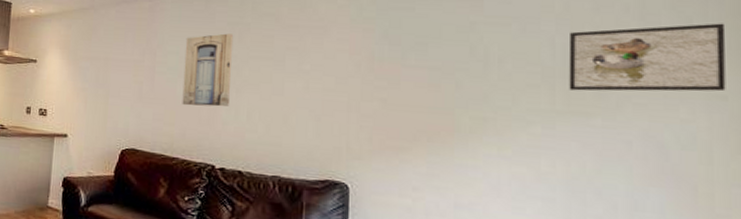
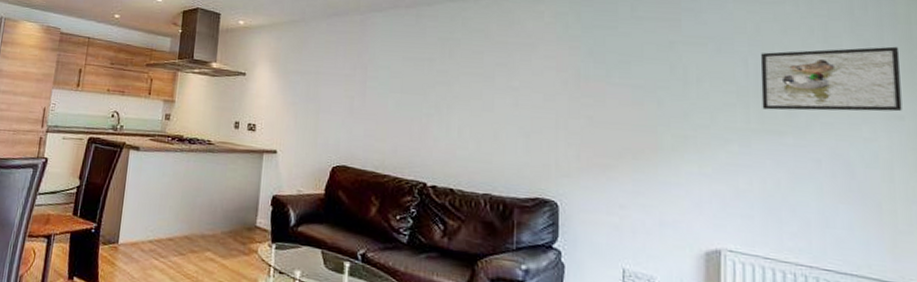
wall art: present [182,33,234,107] -> none [393,49,444,123]

